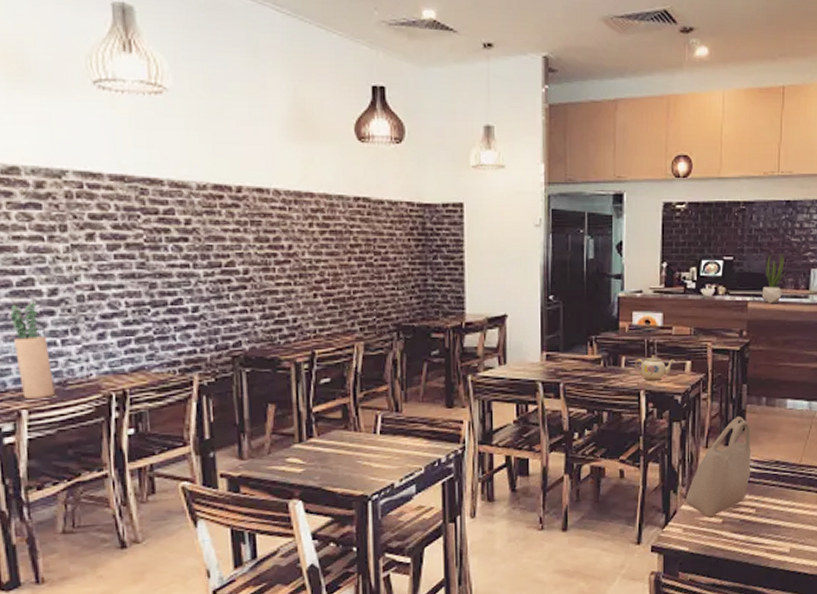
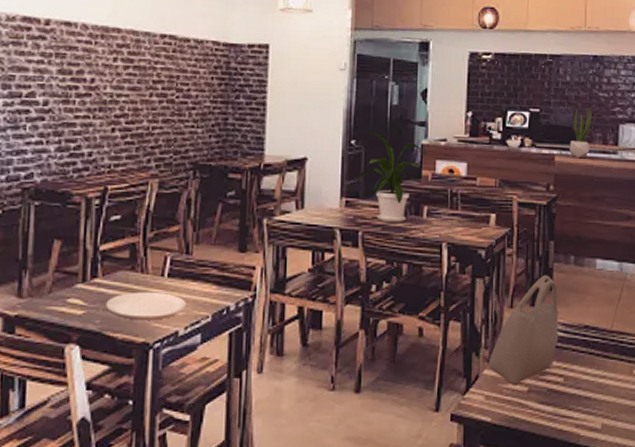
plate: none [323,448,399,475] -> present [106,291,186,320]
house plant: none [555,287,624,374] -> present [356,132,428,223]
teapot: present [635,355,675,381] -> none [437,206,479,233]

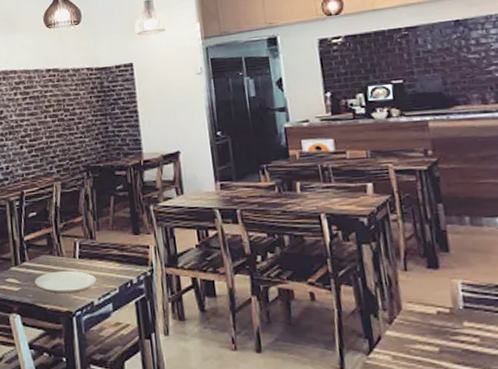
house plant: present [356,132,428,223] -> none [226,122,292,200]
handbag: present [488,274,559,385] -> none [389,236,466,345]
potted plant: present [569,108,594,159] -> none [441,71,469,122]

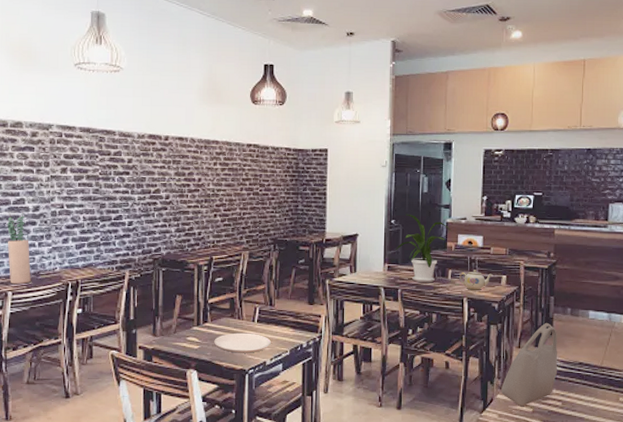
house plant: none [226,122,292,200] -> present [396,214,452,283]
teapot: none [310,179,354,204] -> present [459,270,492,290]
handbag: none [389,236,466,345] -> present [500,322,558,407]

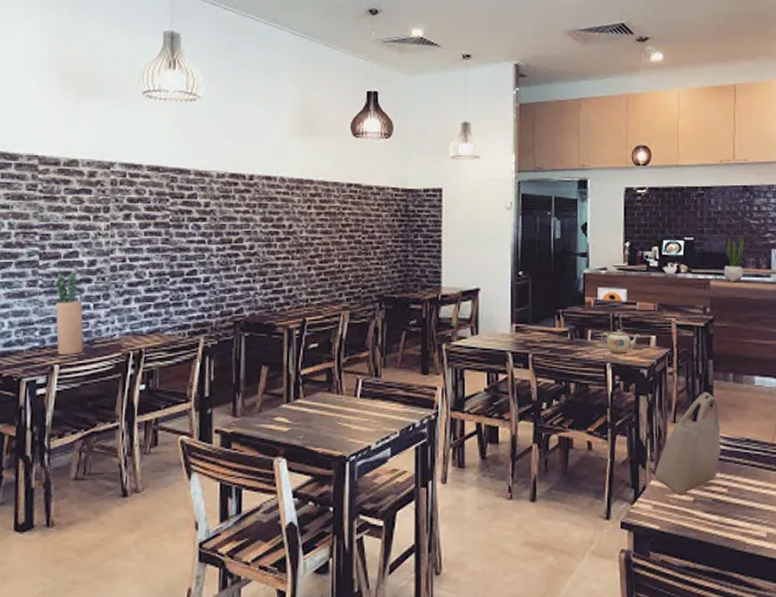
plate: present [214,332,271,353] -> none [307,410,377,436]
house plant: present [396,214,452,283] -> none [525,264,590,346]
potted plant: none [566,191,588,232] -> present [723,235,747,282]

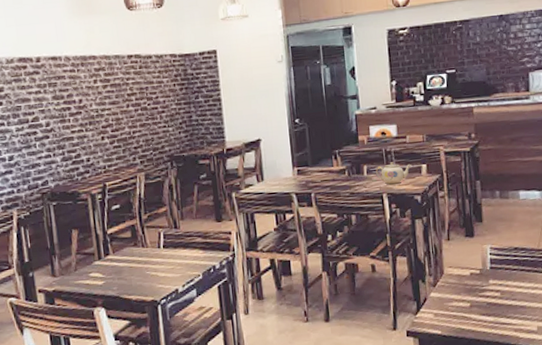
handbag: present [654,391,721,495] -> none [433,209,493,303]
potted plant: present [723,235,747,282] -> none [485,62,506,108]

